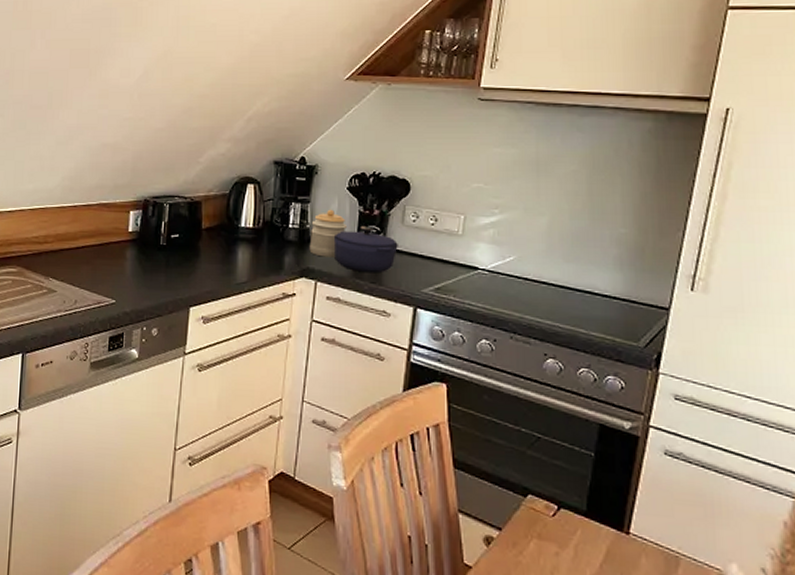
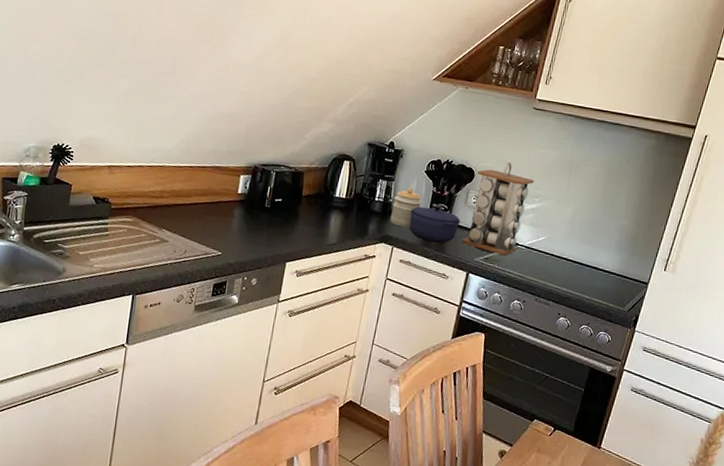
spice rack: none [403,167,490,284] -> present [462,161,534,256]

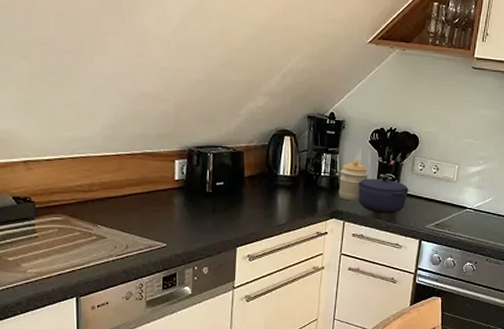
spice rack: present [462,161,534,256] -> none [412,125,478,221]

